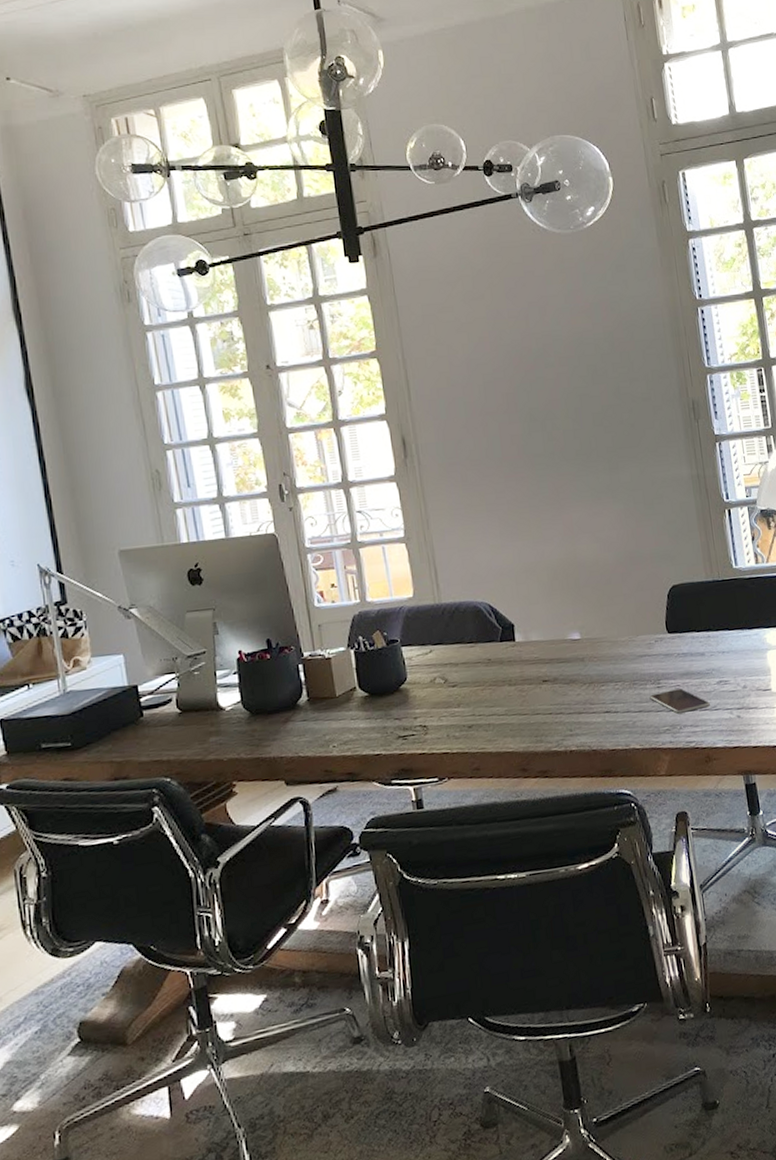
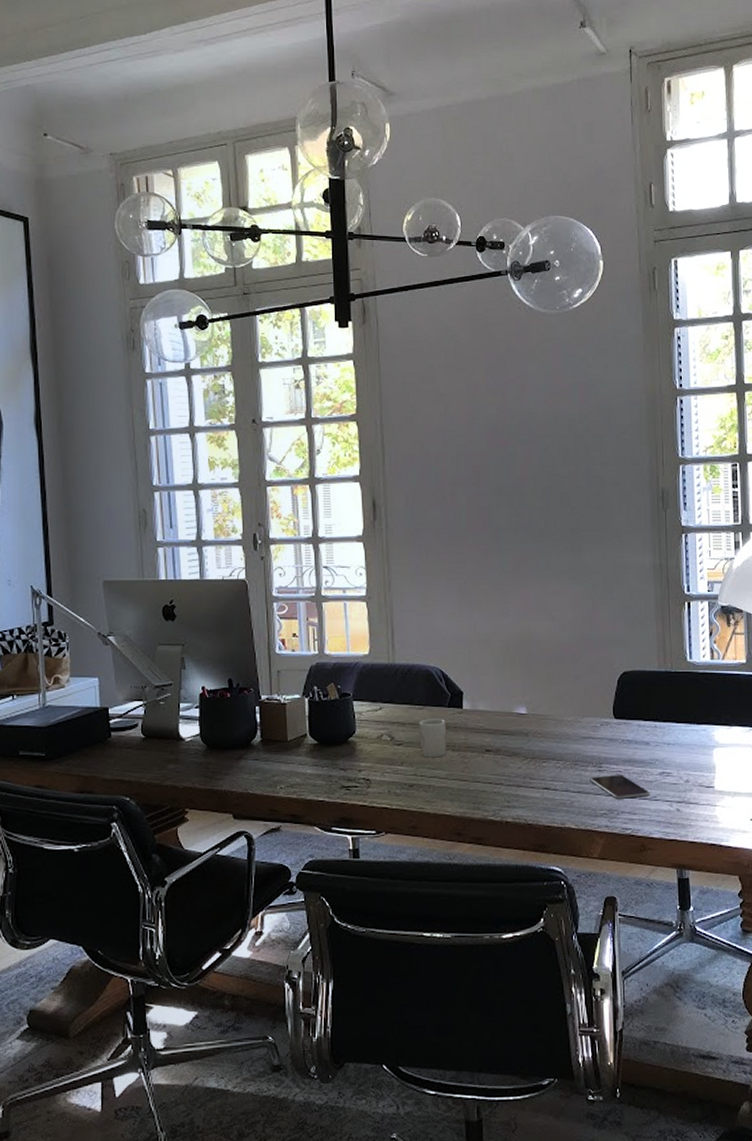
mug: none [472,654,504,696] -> present [419,719,447,758]

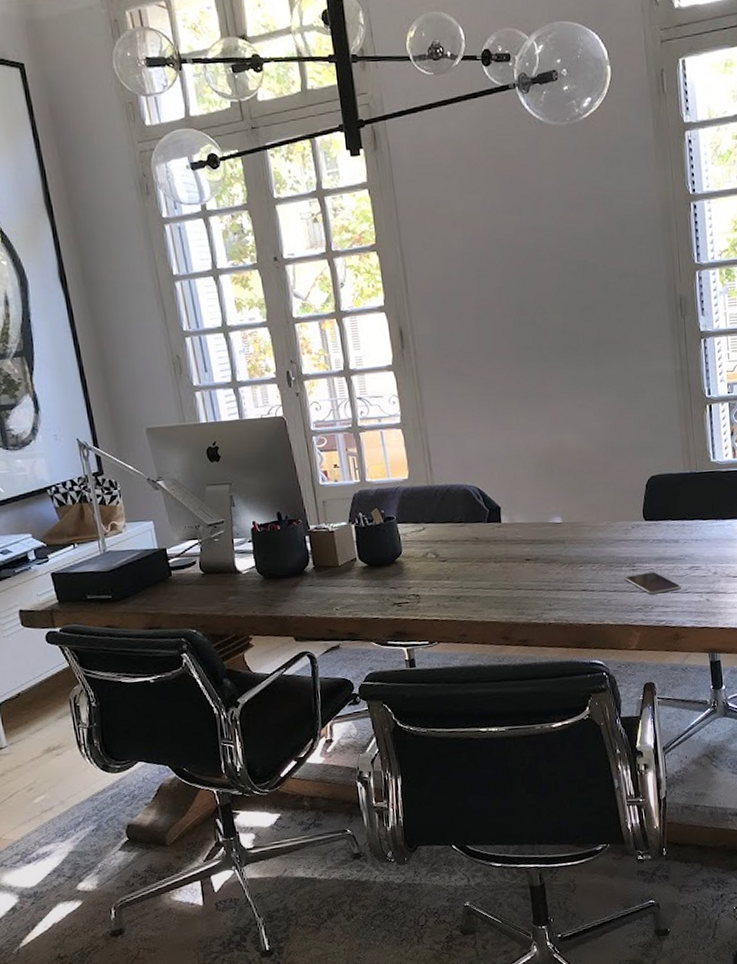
mug: present [419,719,447,758] -> none [461,533,490,571]

